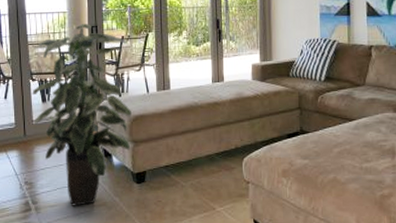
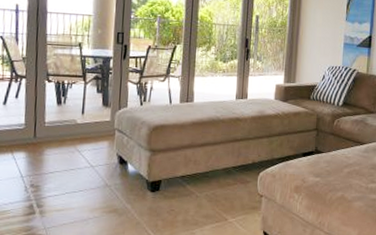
indoor plant: present [32,24,131,206] -> none [45,29,153,212]

